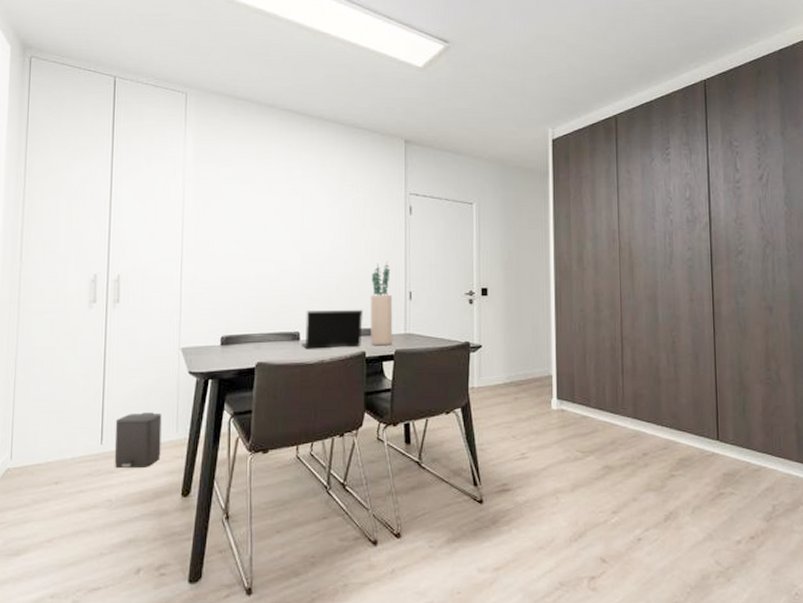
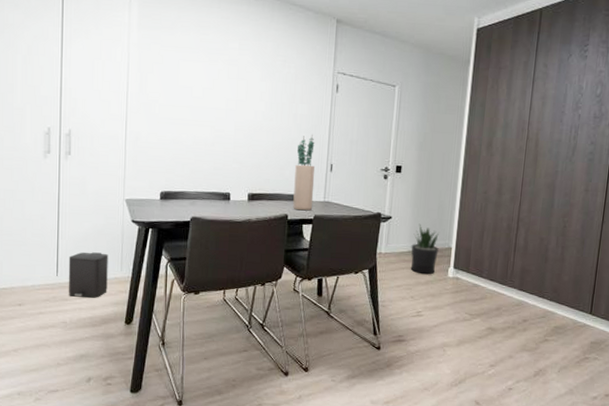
laptop: present [302,309,363,349] -> none [232,173,288,210]
planter: none [506,350,538,409] -> present [411,223,439,275]

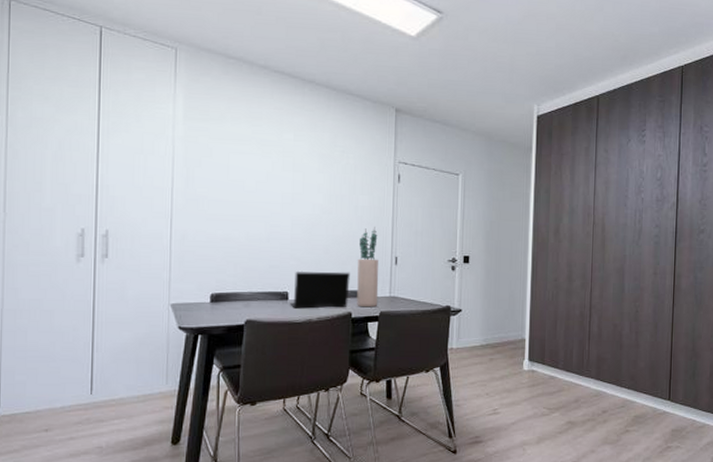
pedal bin: present [68,252,108,298] -> none [104,365,152,417]
laptop: none [232,173,288,210] -> present [290,270,350,309]
planter: present [411,223,439,275] -> none [483,315,512,369]

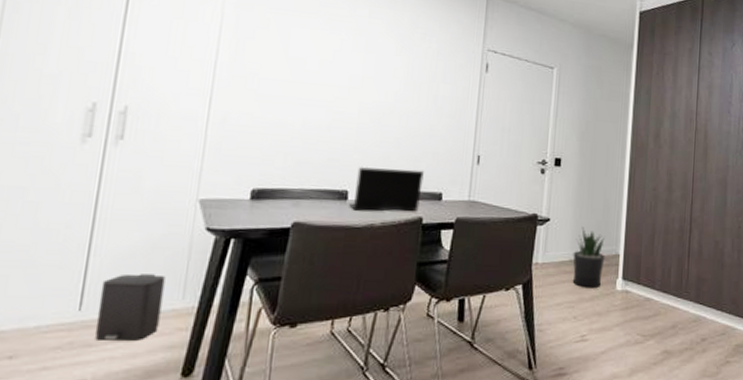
pedal bin: none [104,365,152,417] -> present [94,274,166,341]
vase: present [357,226,379,308] -> none [429,119,459,213]
planter: none [483,315,512,369] -> present [573,226,605,289]

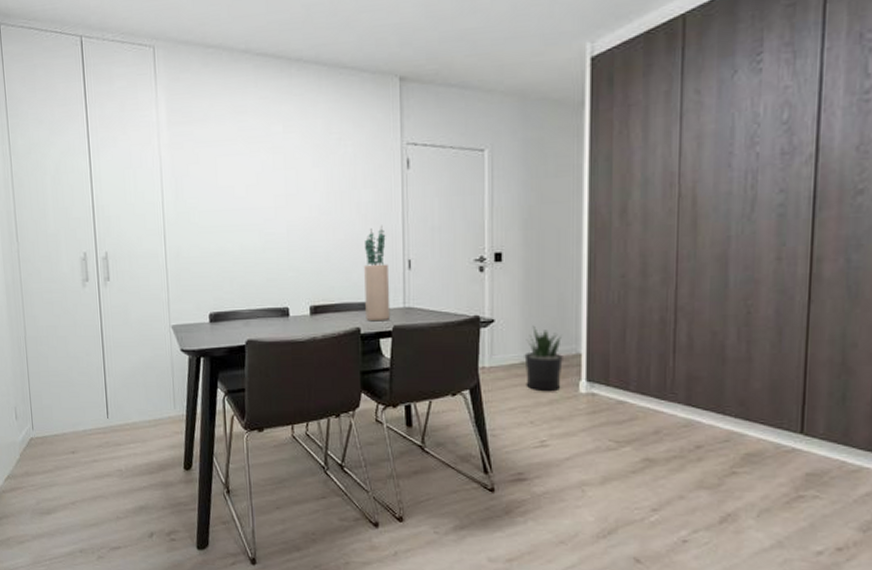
pedal bin: present [94,274,166,341] -> none [118,389,162,441]
laptop: present [349,166,424,212] -> none [291,281,356,326]
vase: none [429,119,459,213] -> present [363,225,391,322]

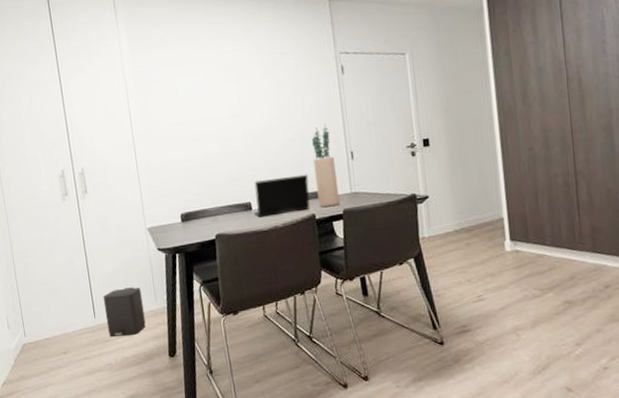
pedal bin: none [118,389,162,441] -> present [102,287,146,337]
laptop: none [291,281,356,326] -> present [254,174,310,217]
planter: present [524,325,563,392] -> none [456,198,489,254]

